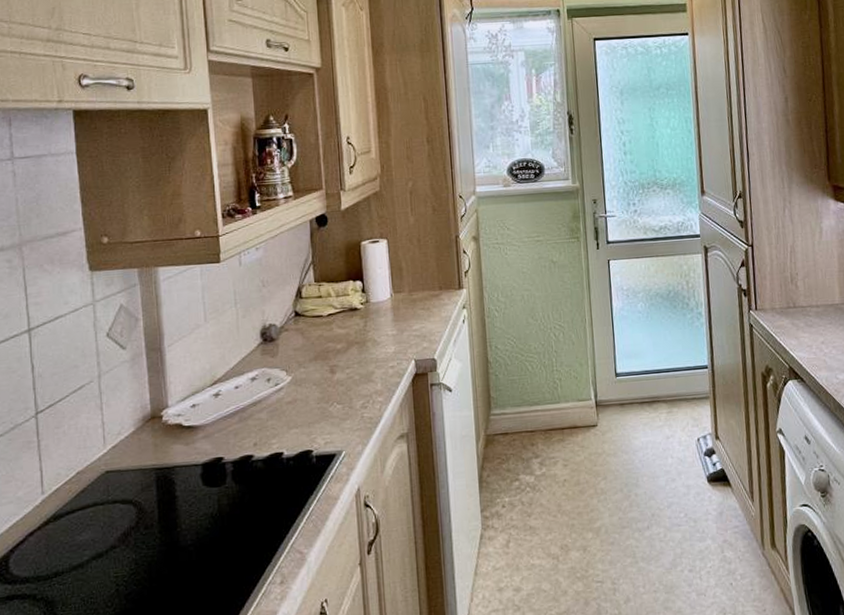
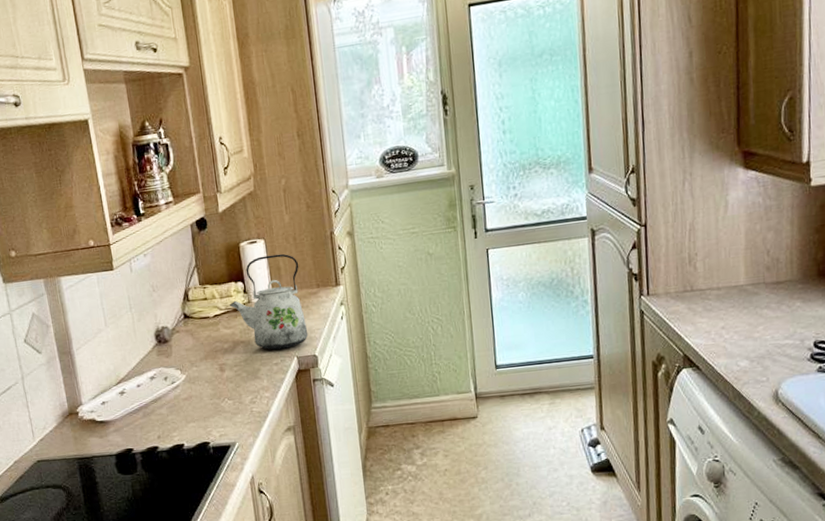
kettle: none [345,254,428,352] -> present [229,253,308,350]

